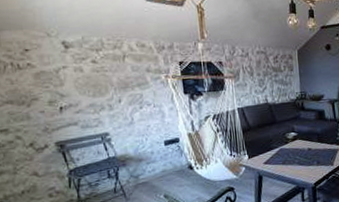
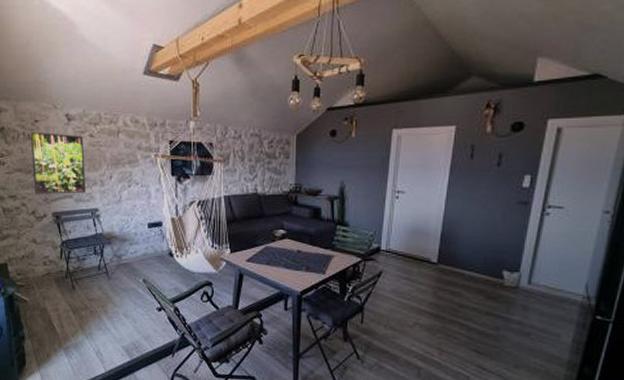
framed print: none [20,61,94,125] -> present [30,132,87,194]

